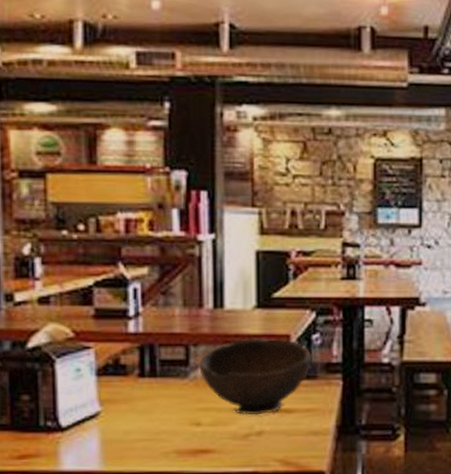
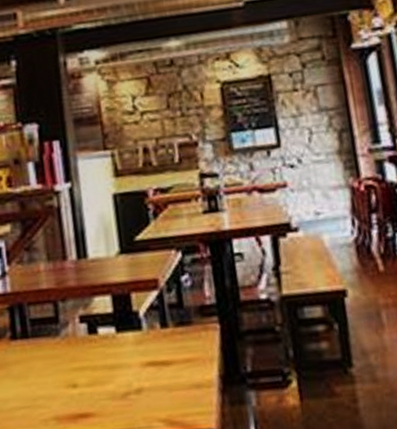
bowl: present [198,338,312,415] -> none [68,284,185,372]

